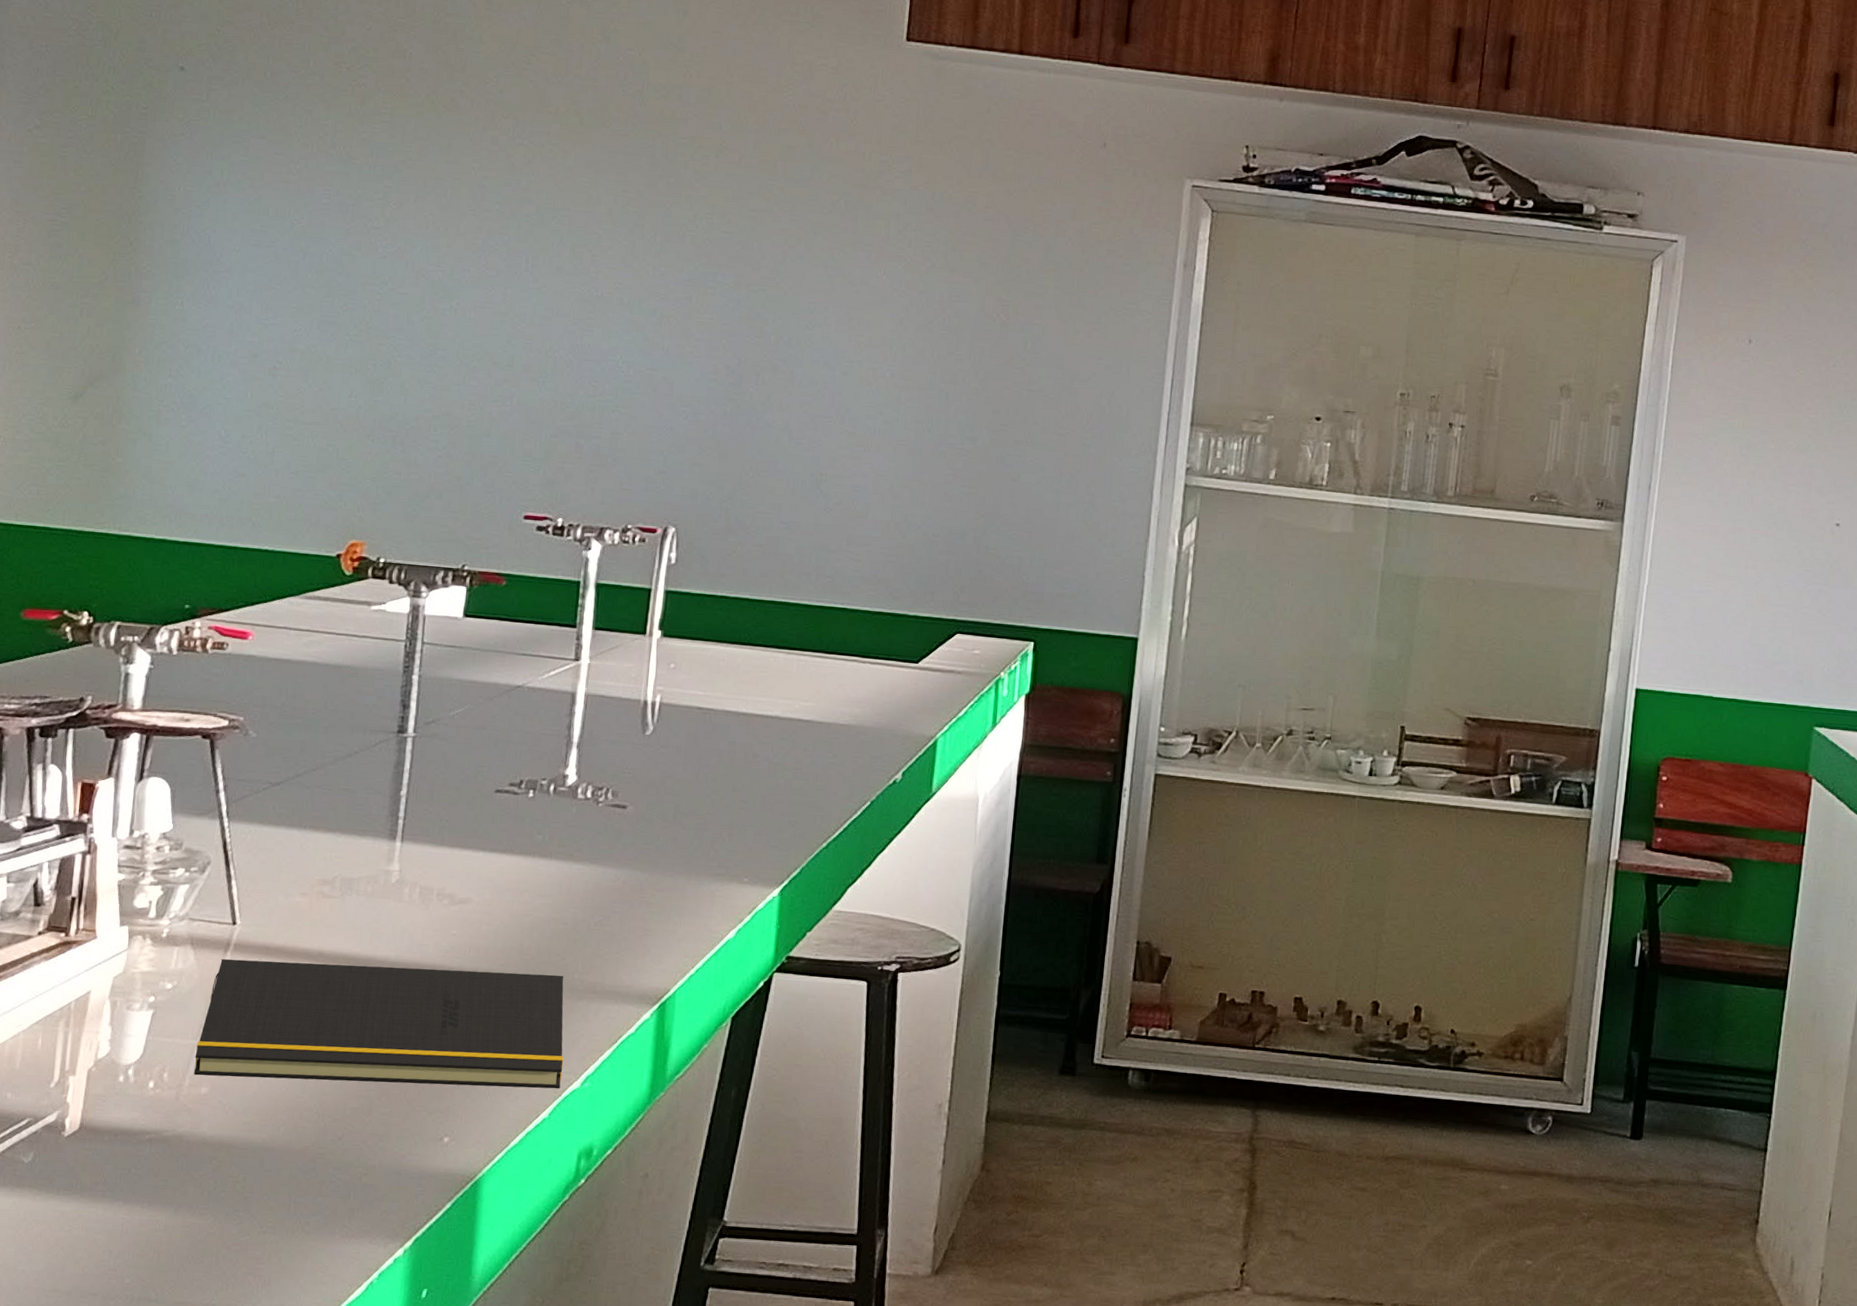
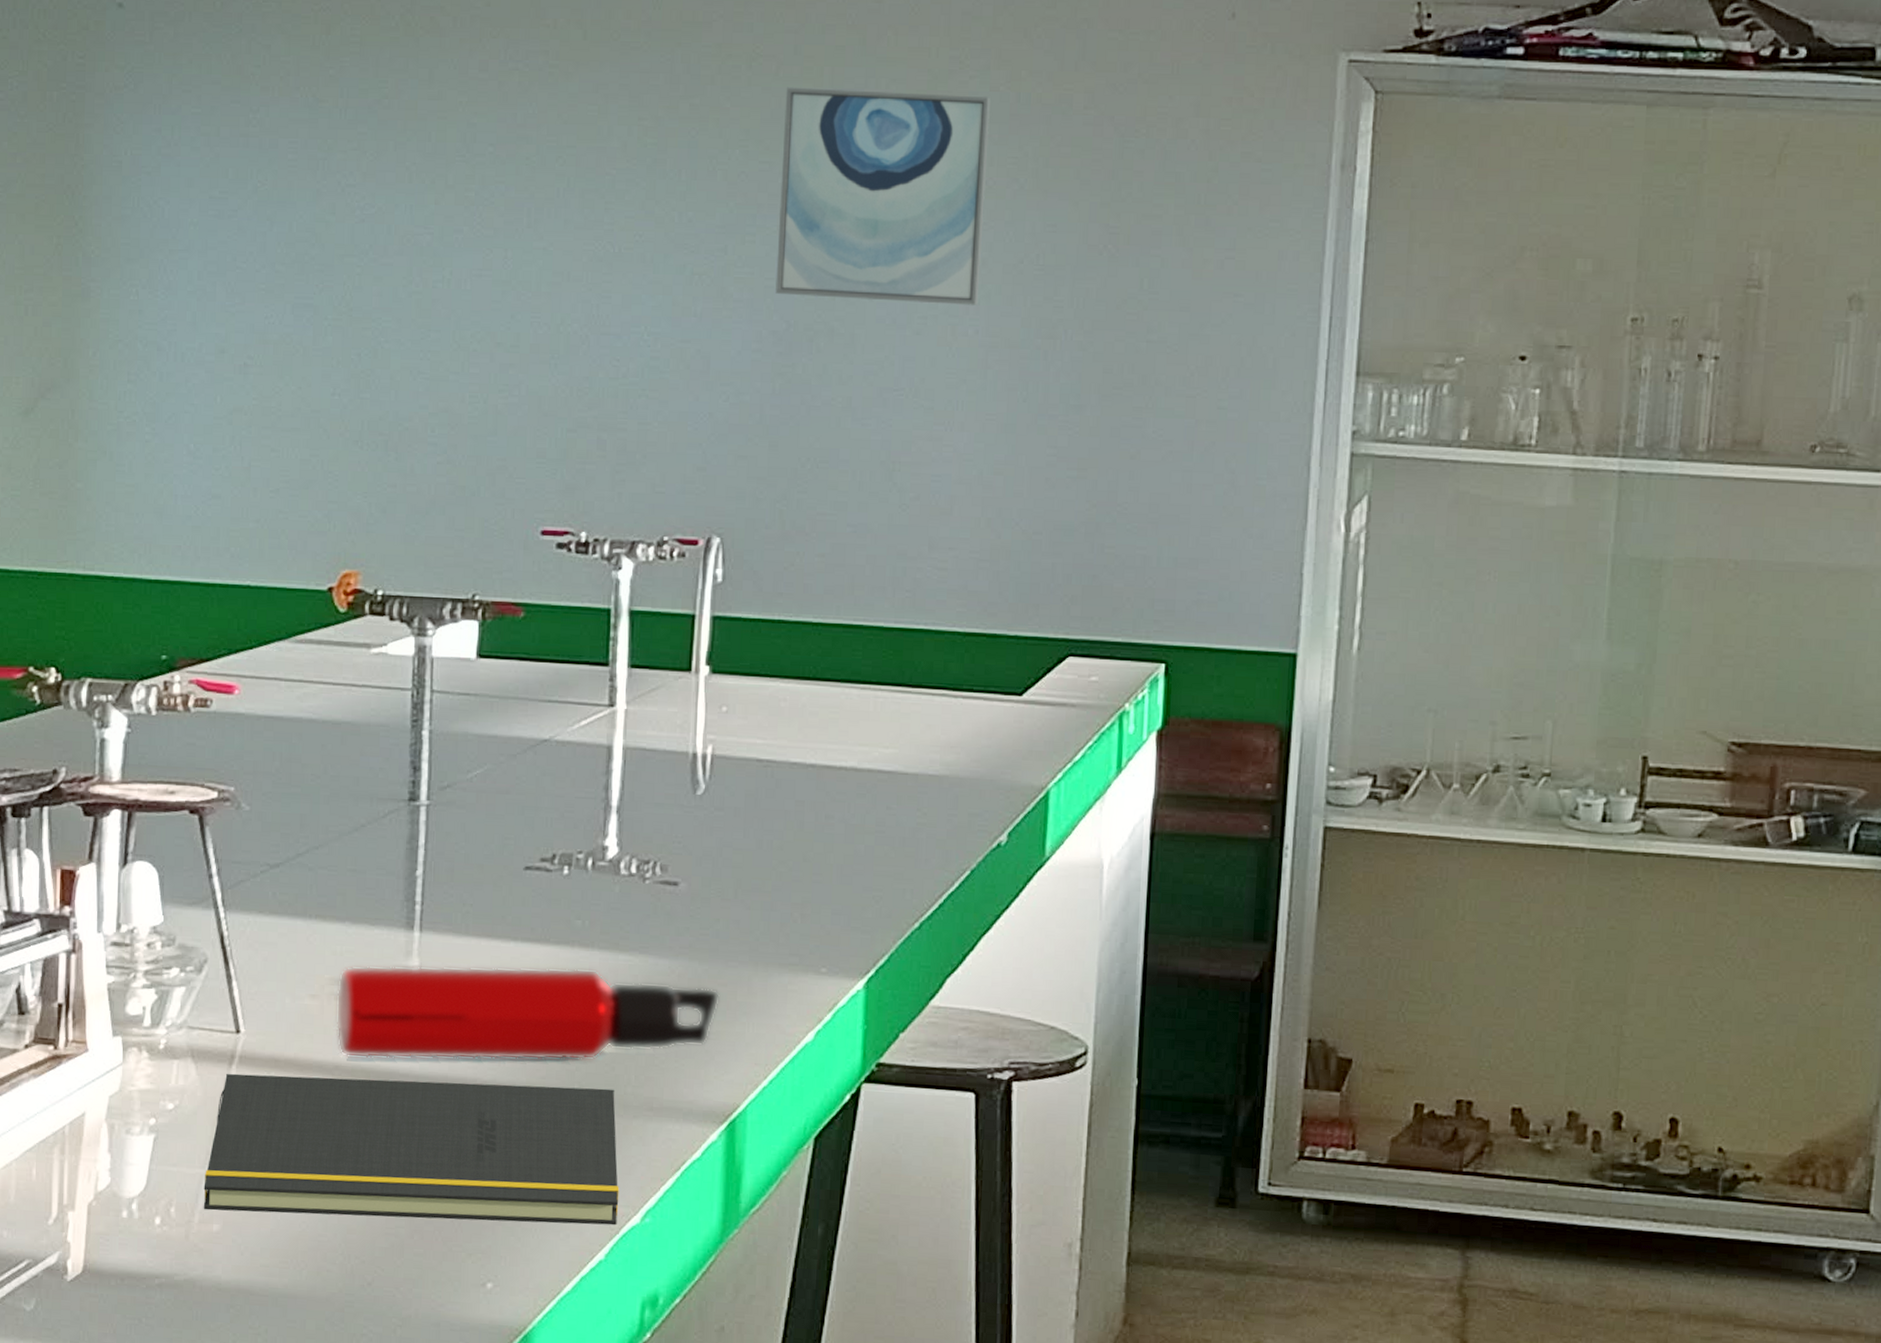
water bottle: none [322,869,657,951] -> present [336,965,720,1061]
wall art: none [730,175,911,355] -> present [775,87,990,305]

